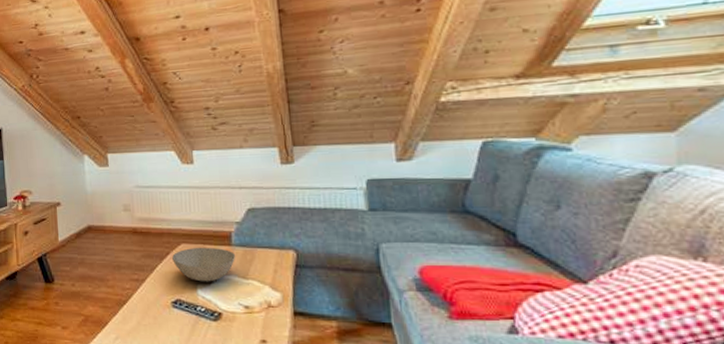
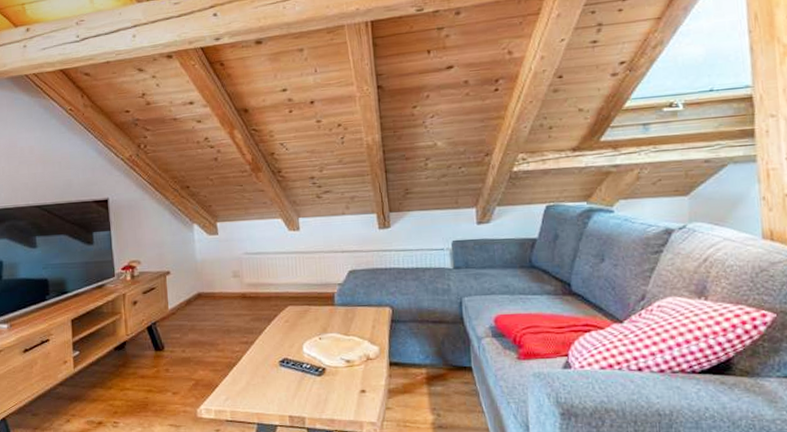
bowl: present [172,247,236,282] -> none [280,308,339,341]

